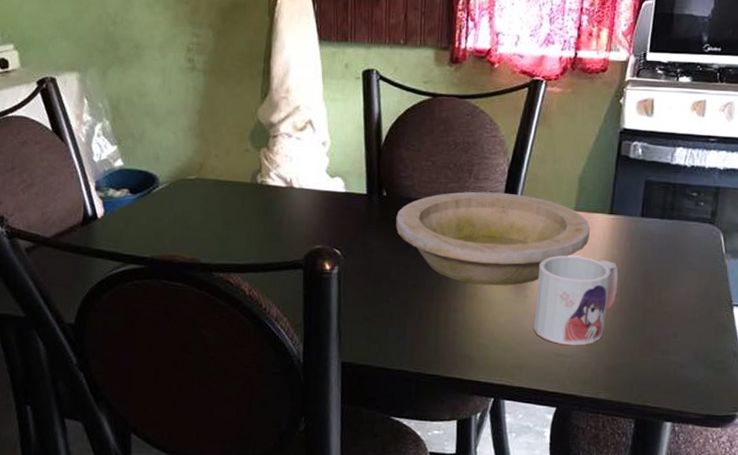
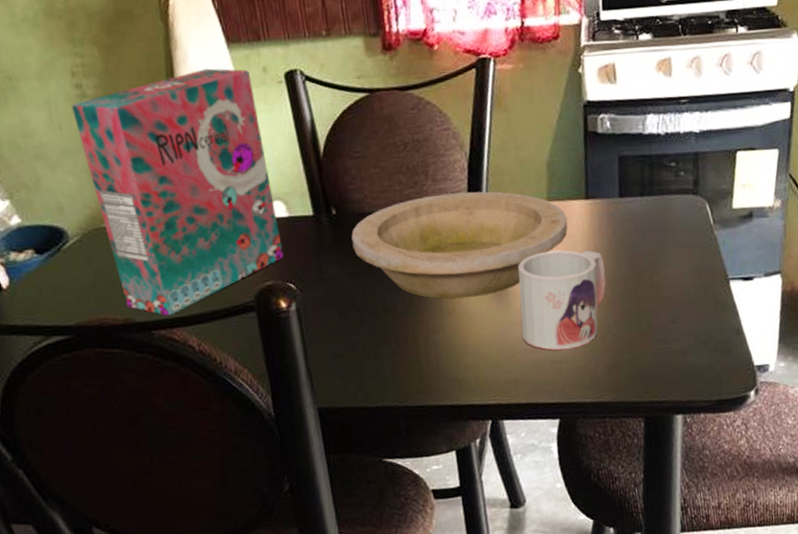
cereal box: none [182,59,336,262] -> present [72,68,284,316]

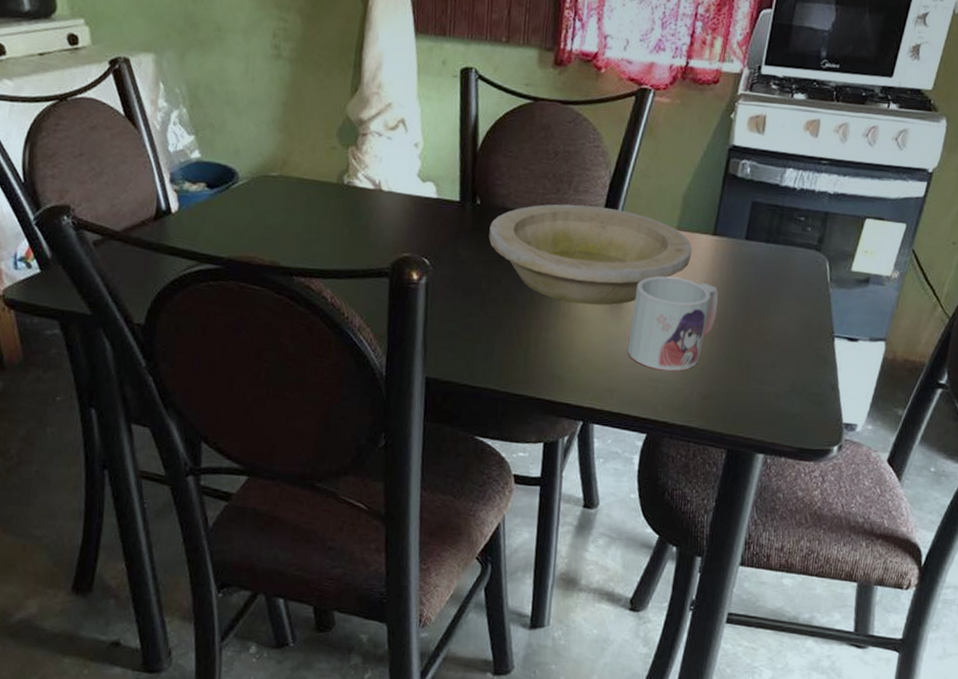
cereal box: present [72,68,284,316] -> none [266,52,430,266]

